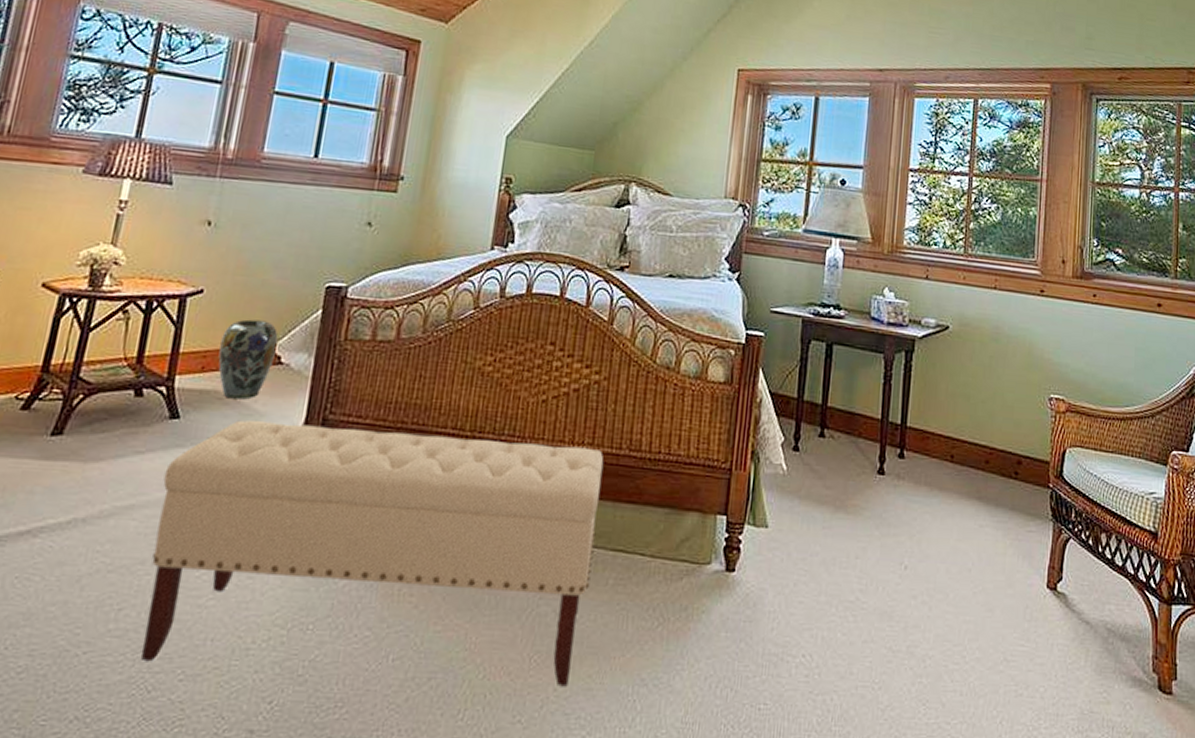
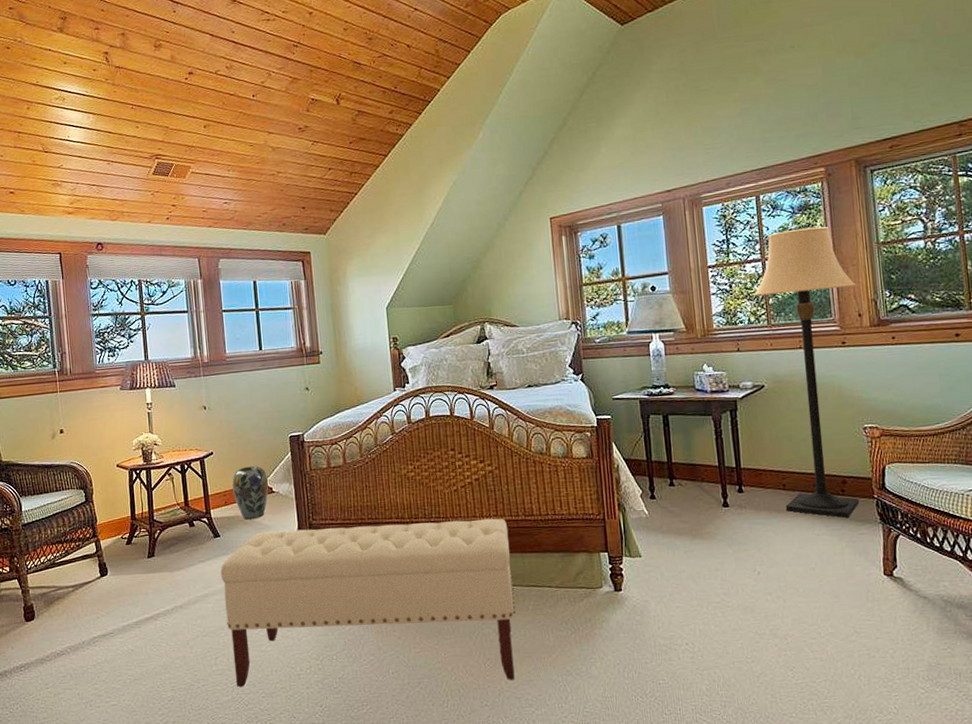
lamp: none [949,146,1065,508] -> present [753,226,859,518]

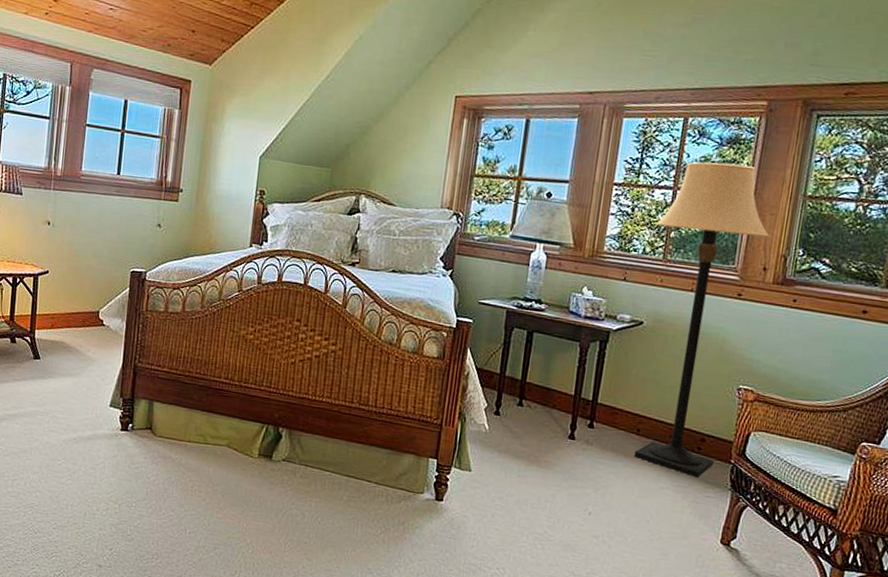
bench: present [220,518,516,688] -> none [29,363,339,566]
vase: present [232,466,269,520] -> none [62,293,101,349]

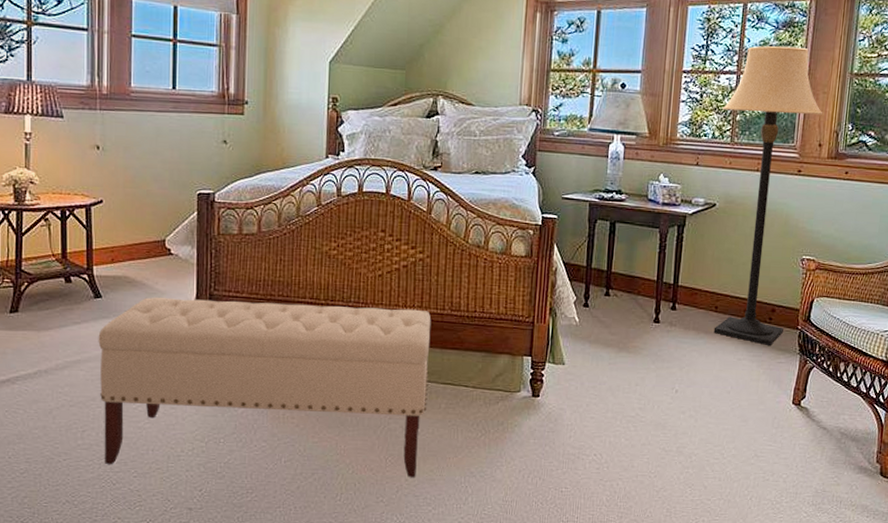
bench: none [29,363,339,566] -> present [98,297,431,478]

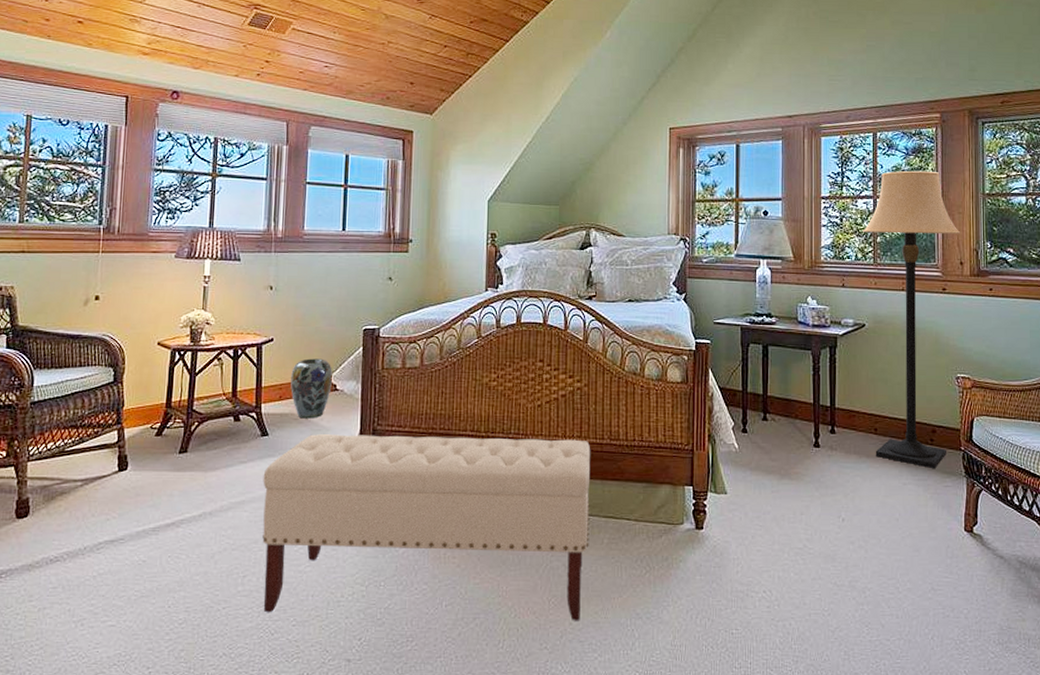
vase: none [123,221,167,282] -> present [290,358,333,419]

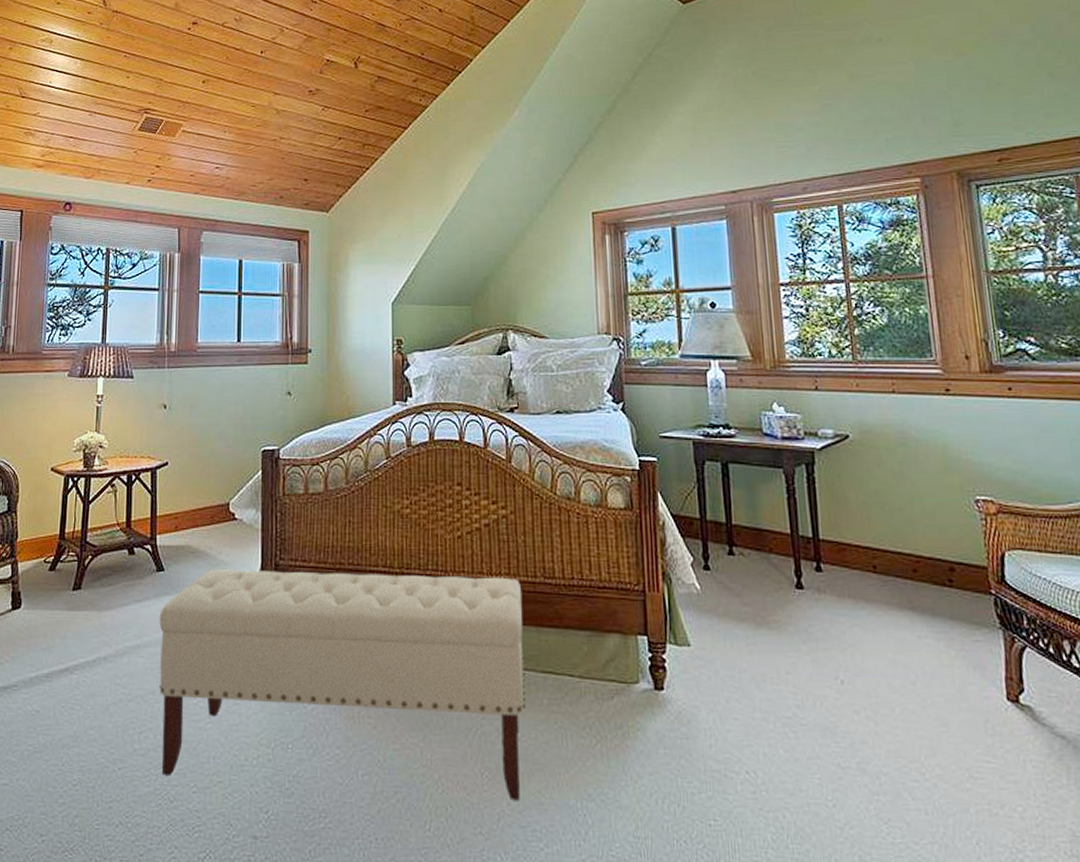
vase: present [290,358,333,419] -> none [187,484,231,552]
lamp: present [863,170,961,468] -> none [835,246,972,617]

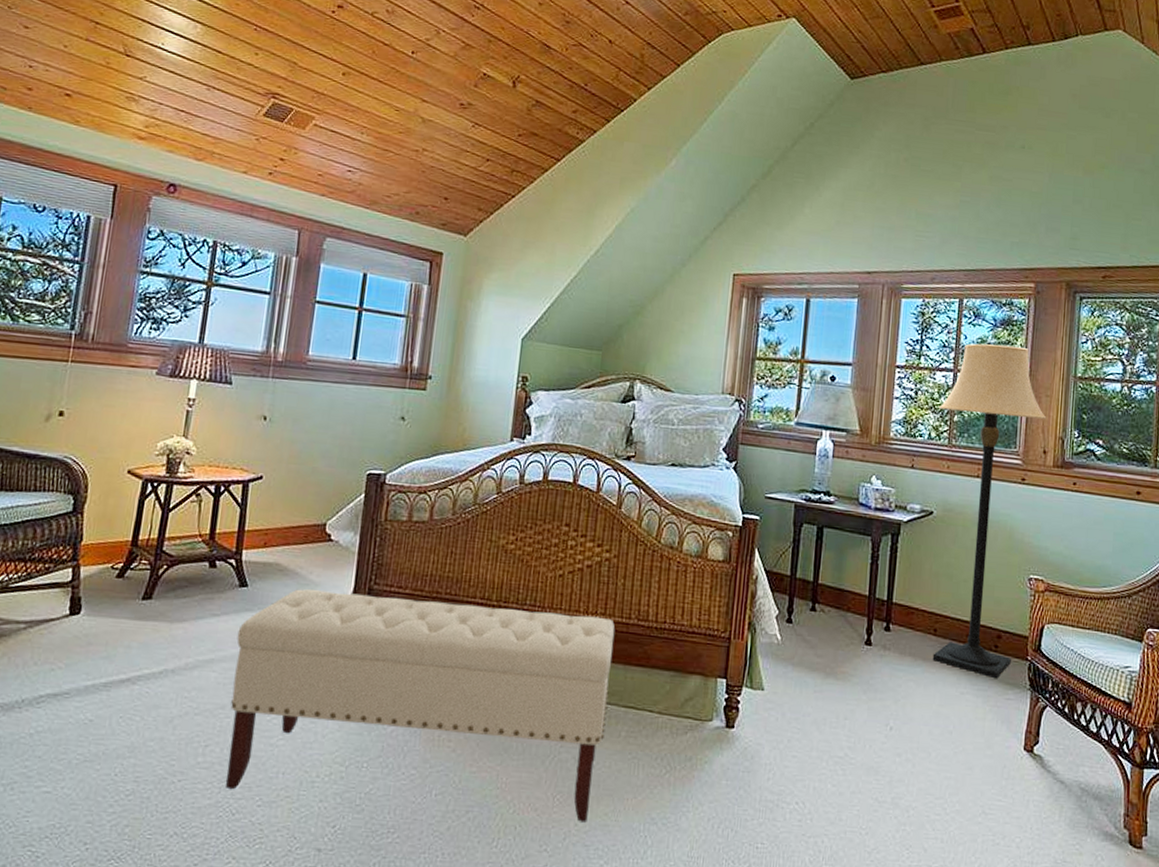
lamp: none [835,246,972,617] -> present [932,343,1047,678]

